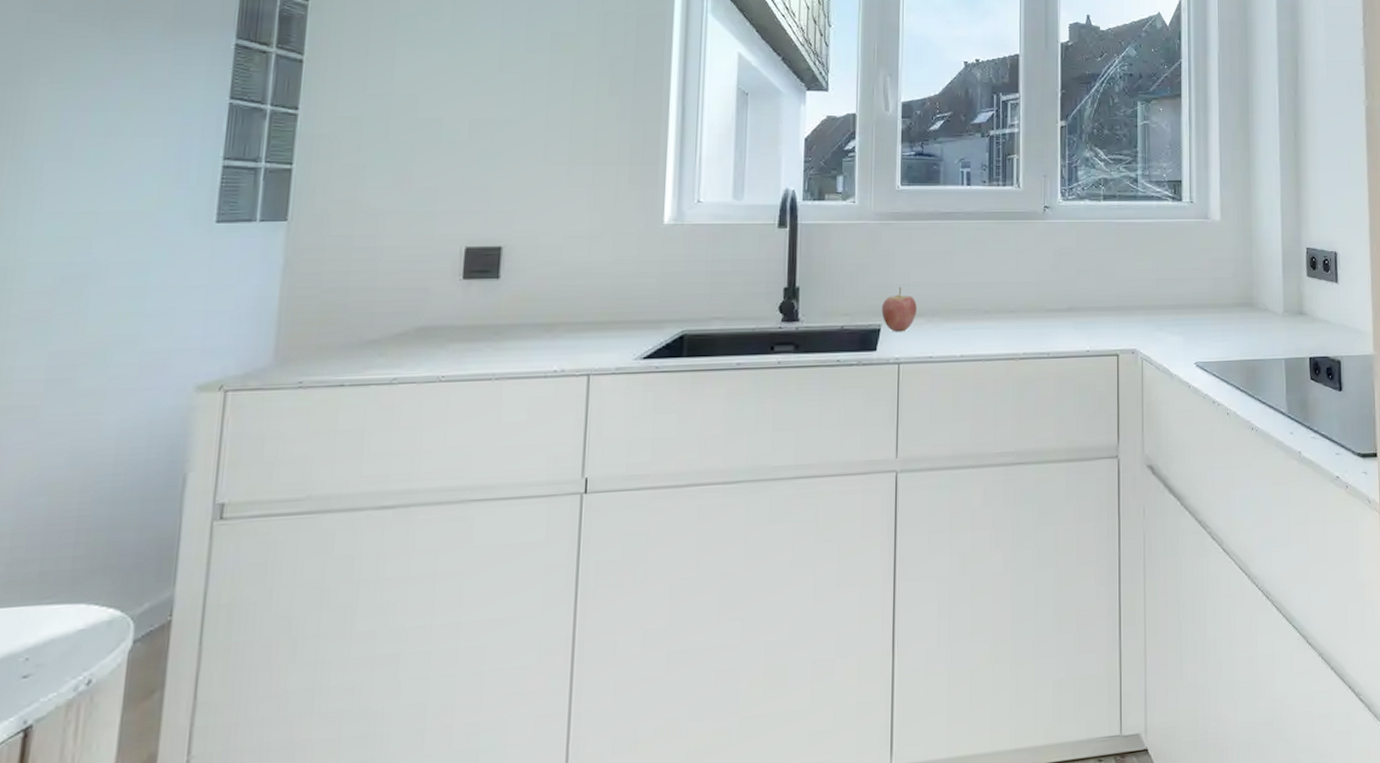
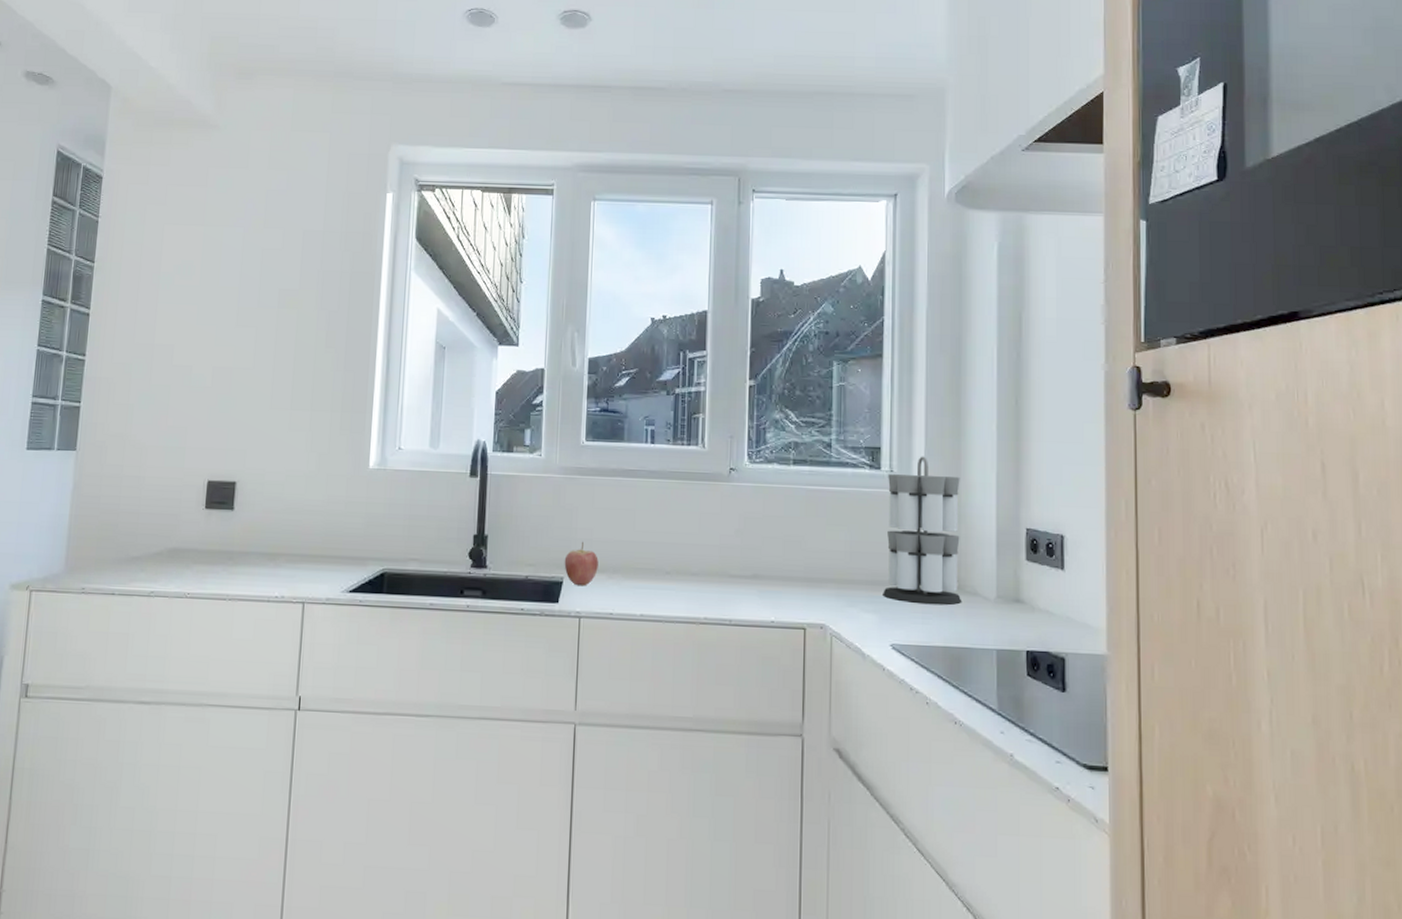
spice rack: none [1187,187,1254,323] -> present [883,456,961,606]

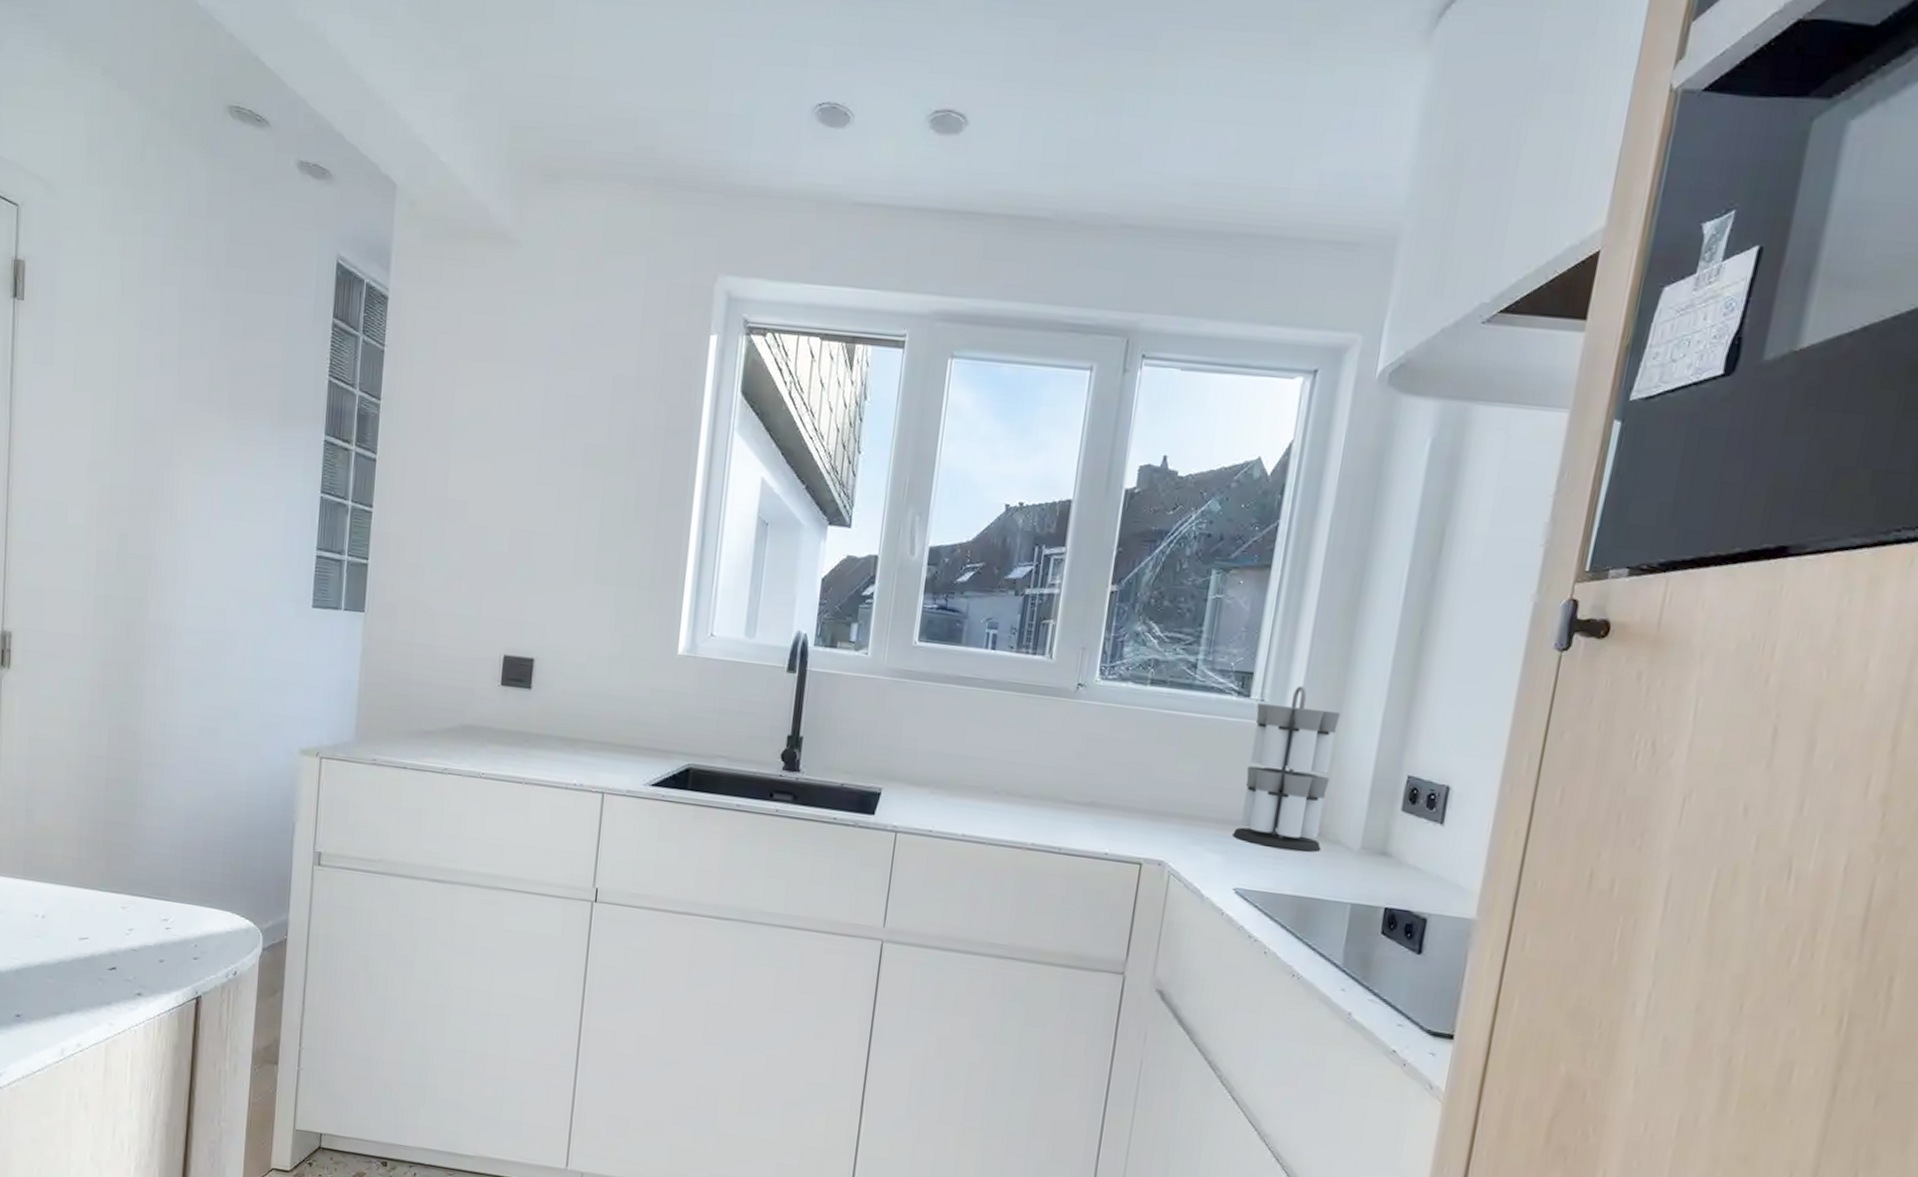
fruit: present [564,541,598,586] -> none [883,751,922,800]

